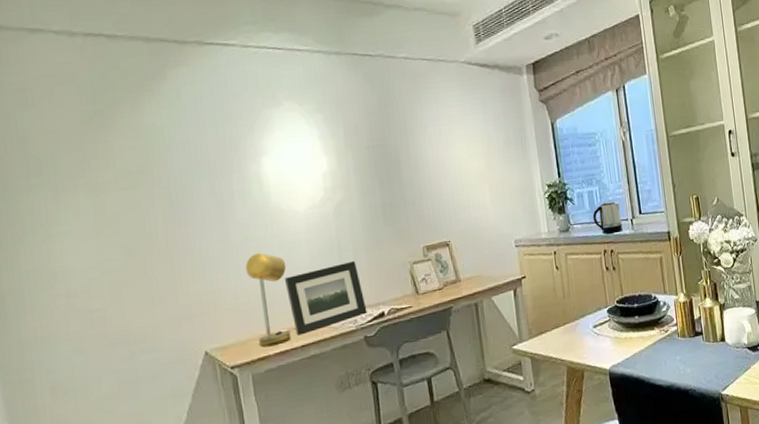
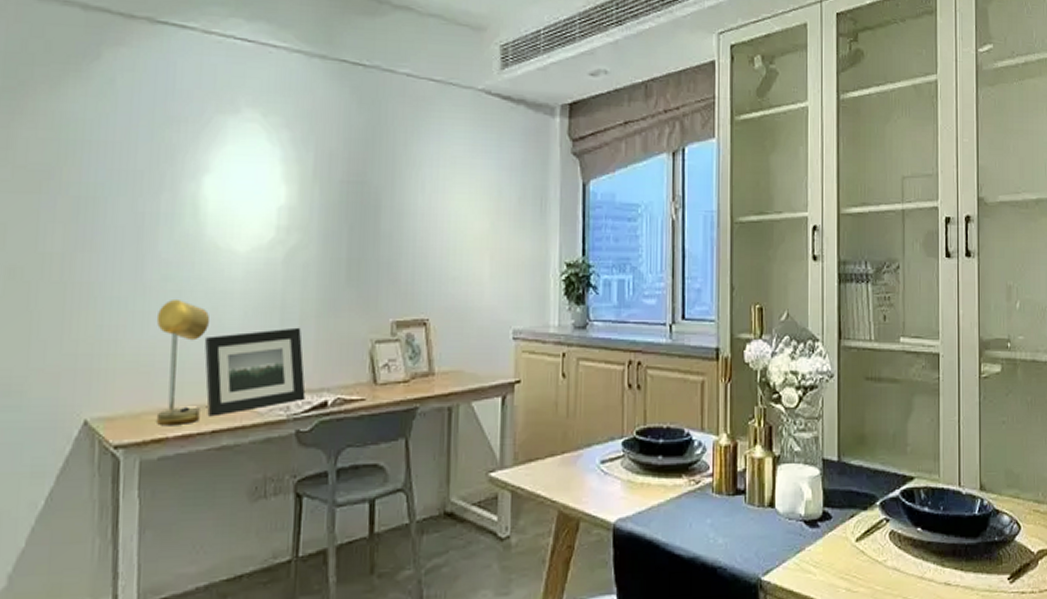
kettle: present [592,201,623,234] -> none [620,296,658,339]

